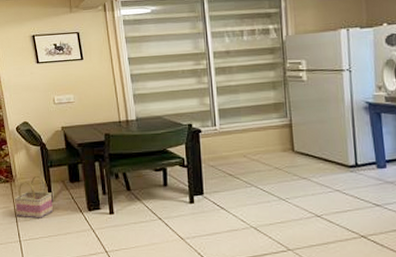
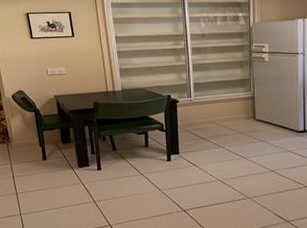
basket: present [14,175,54,219] -> none [11,137,47,174]

